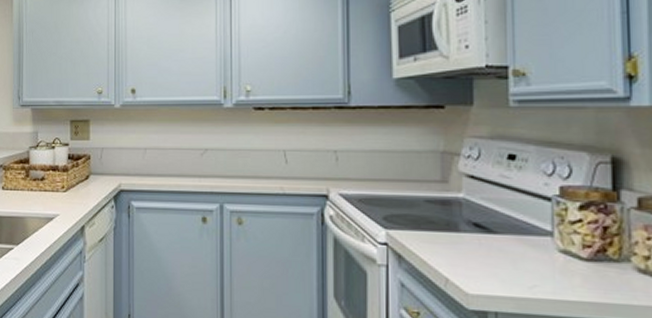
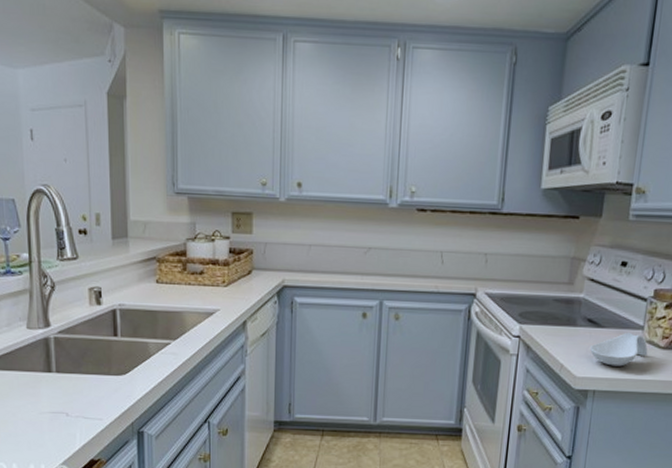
spoon rest: none [481,240,565,283] -> present [589,332,648,367]

